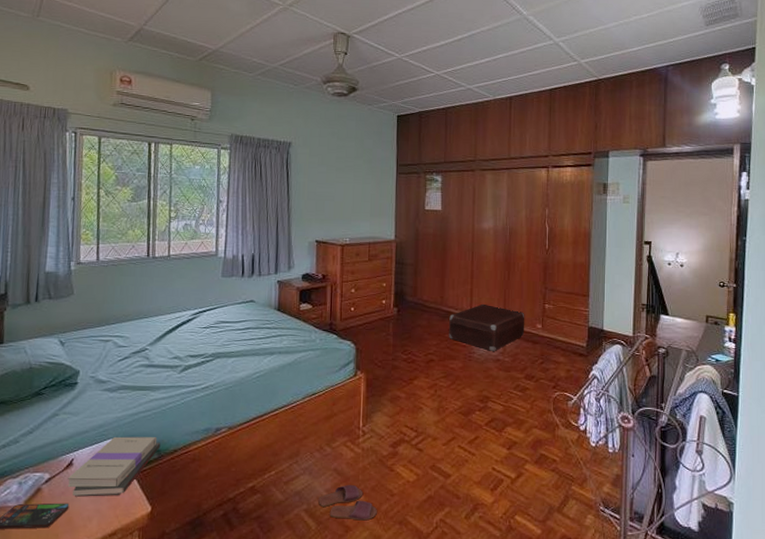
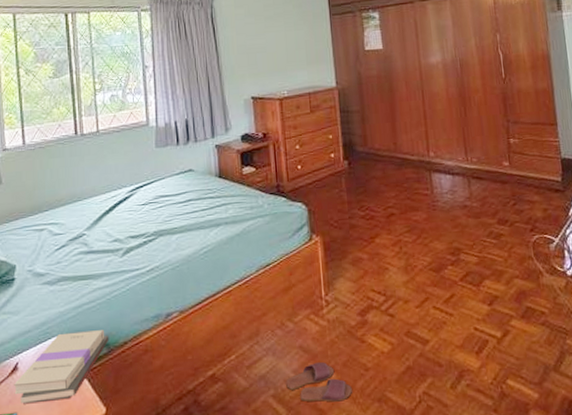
suitcase: present [449,304,525,351] -> none [406,146,491,197]

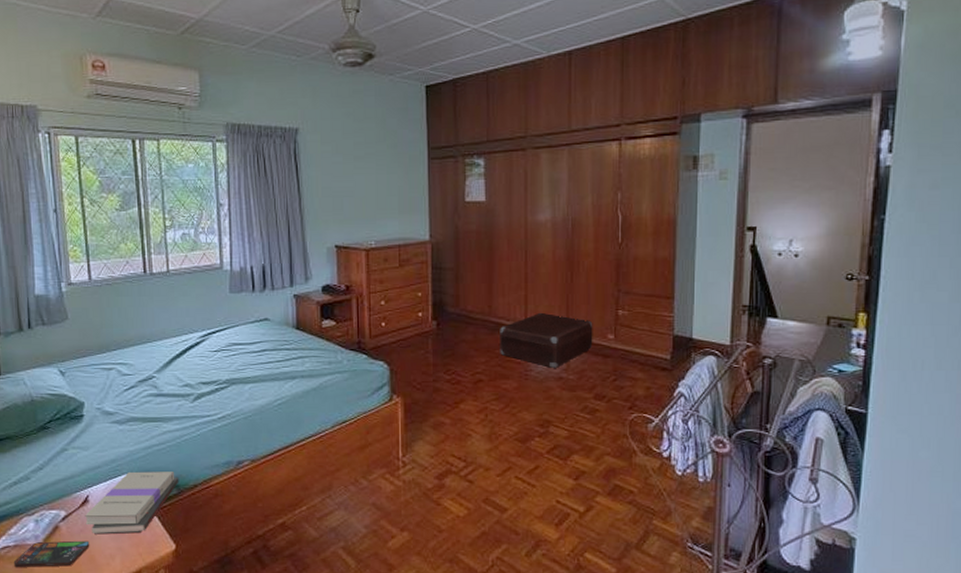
slippers: present [286,361,352,402] -> none [357,519,424,559]
suitcase: none [406,146,491,197] -> present [500,313,593,368]

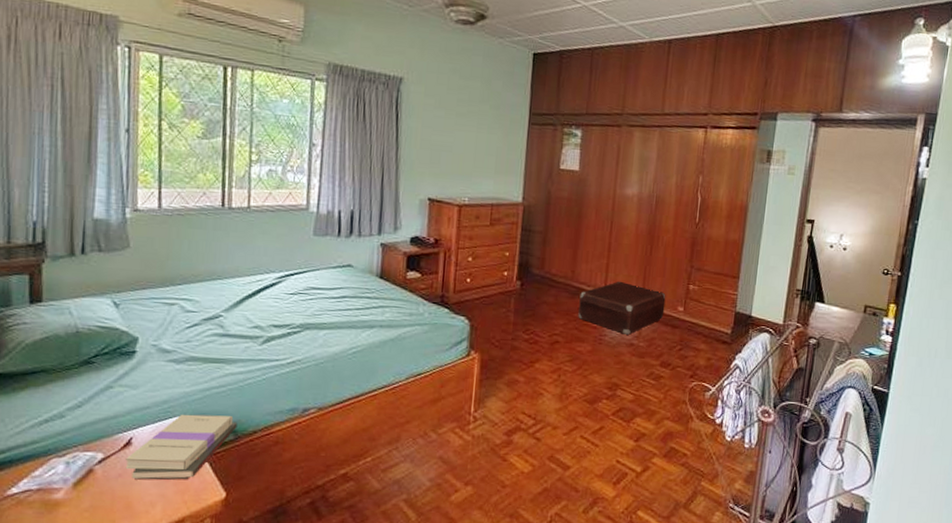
smartphone: present [13,540,90,567] -> none [34,485,128,514]

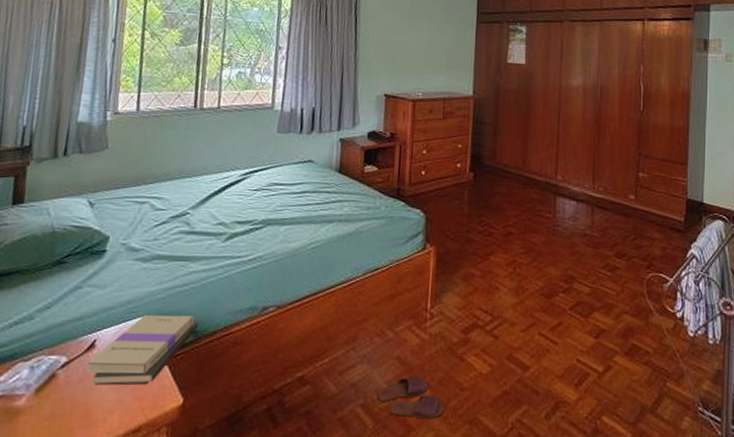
slippers: none [420,473,486,513] -> present [377,375,444,419]
suitcase: present [578,282,666,335] -> none [531,171,616,225]

